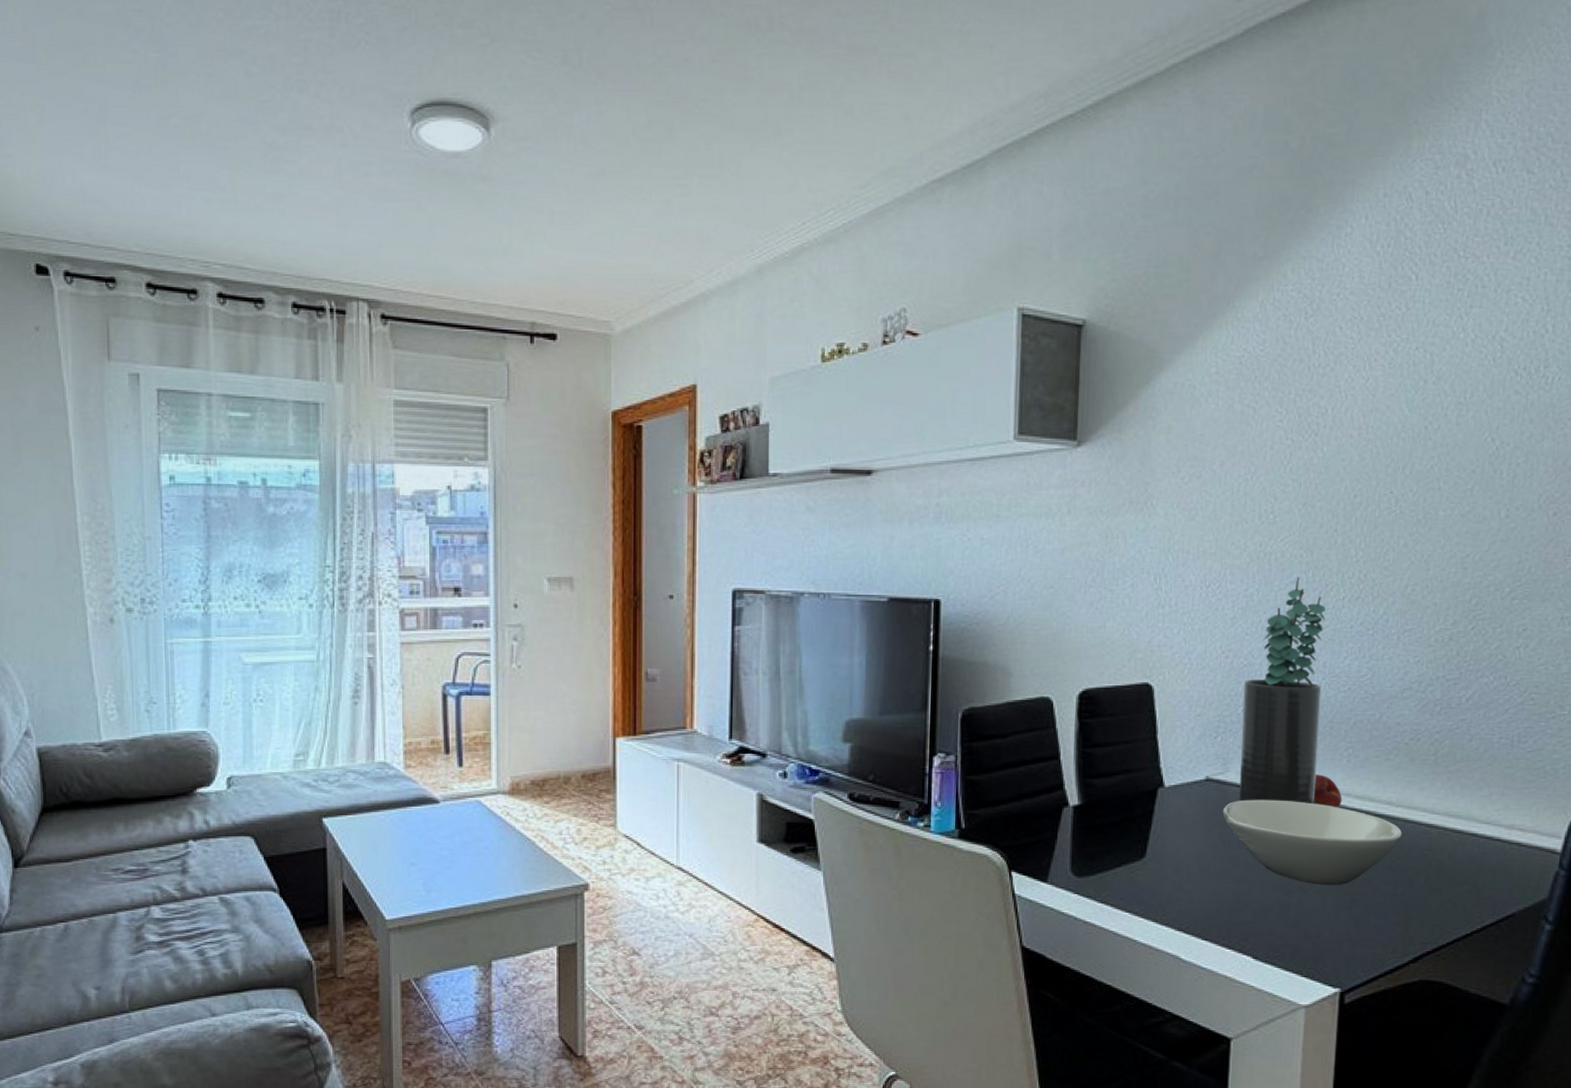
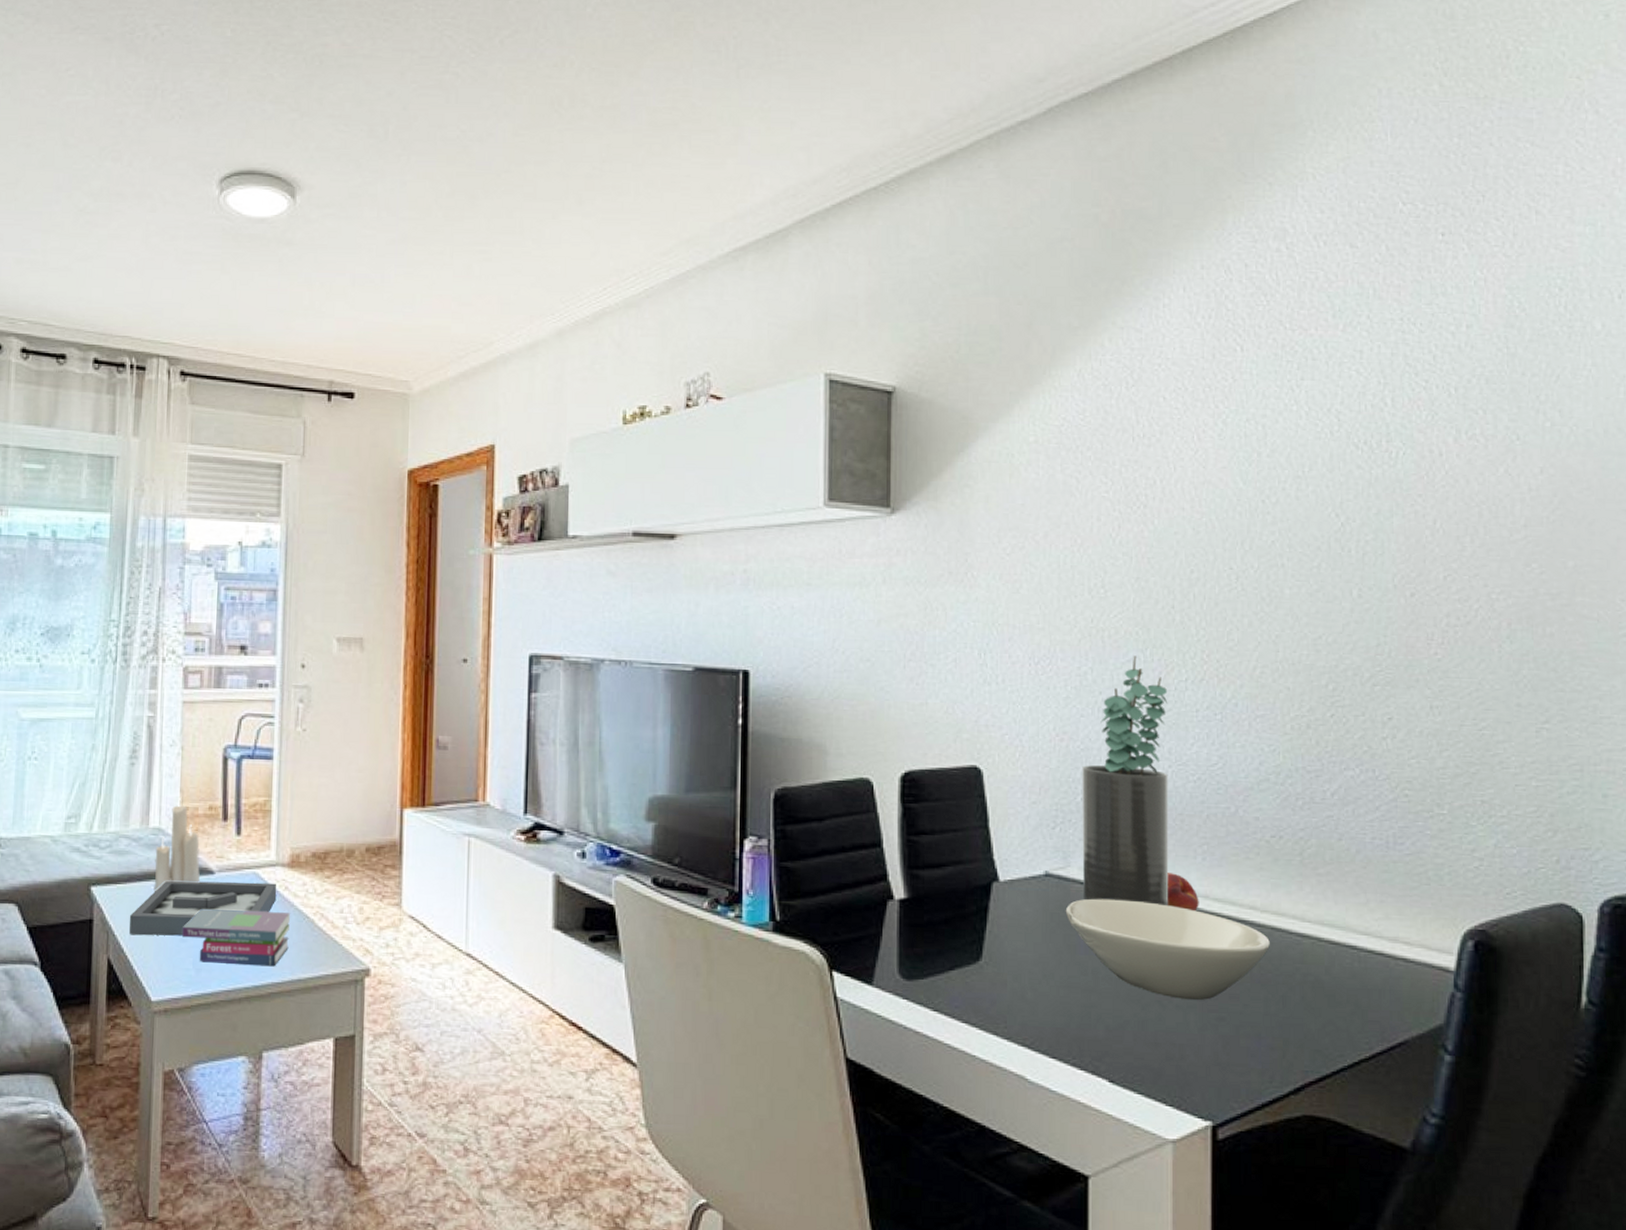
decorative tray: none [360,809,499,861] -> present [129,880,277,936]
candle: none [382,734,427,821] -> present [154,798,201,892]
books: none [412,834,512,885] -> present [182,908,290,967]

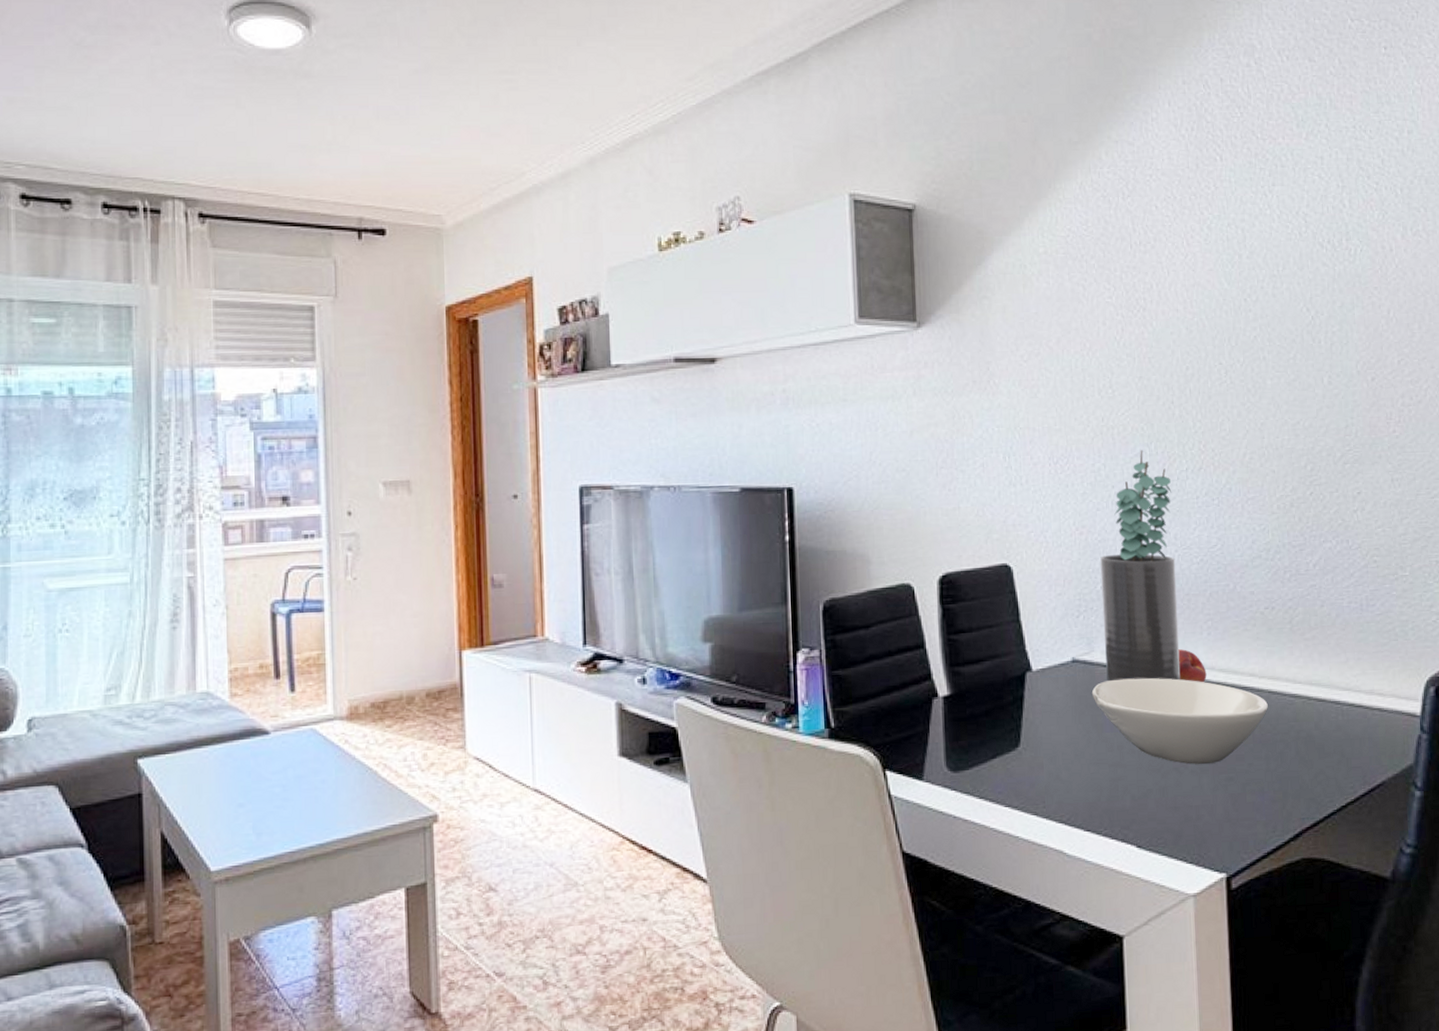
decorative tray: present [129,880,277,936] -> none [181,737,337,804]
candle: present [154,798,201,892] -> none [205,659,256,759]
books: present [182,908,290,967] -> none [239,766,353,826]

